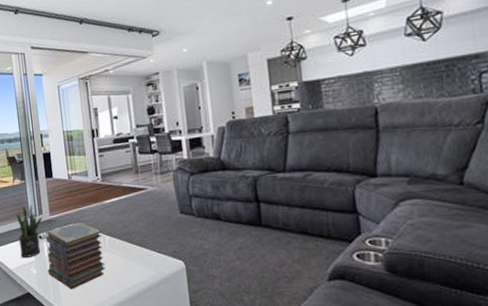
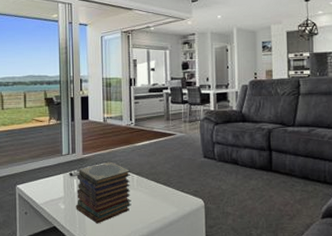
potted plant: present [15,204,43,258] -> none [48,143,75,194]

